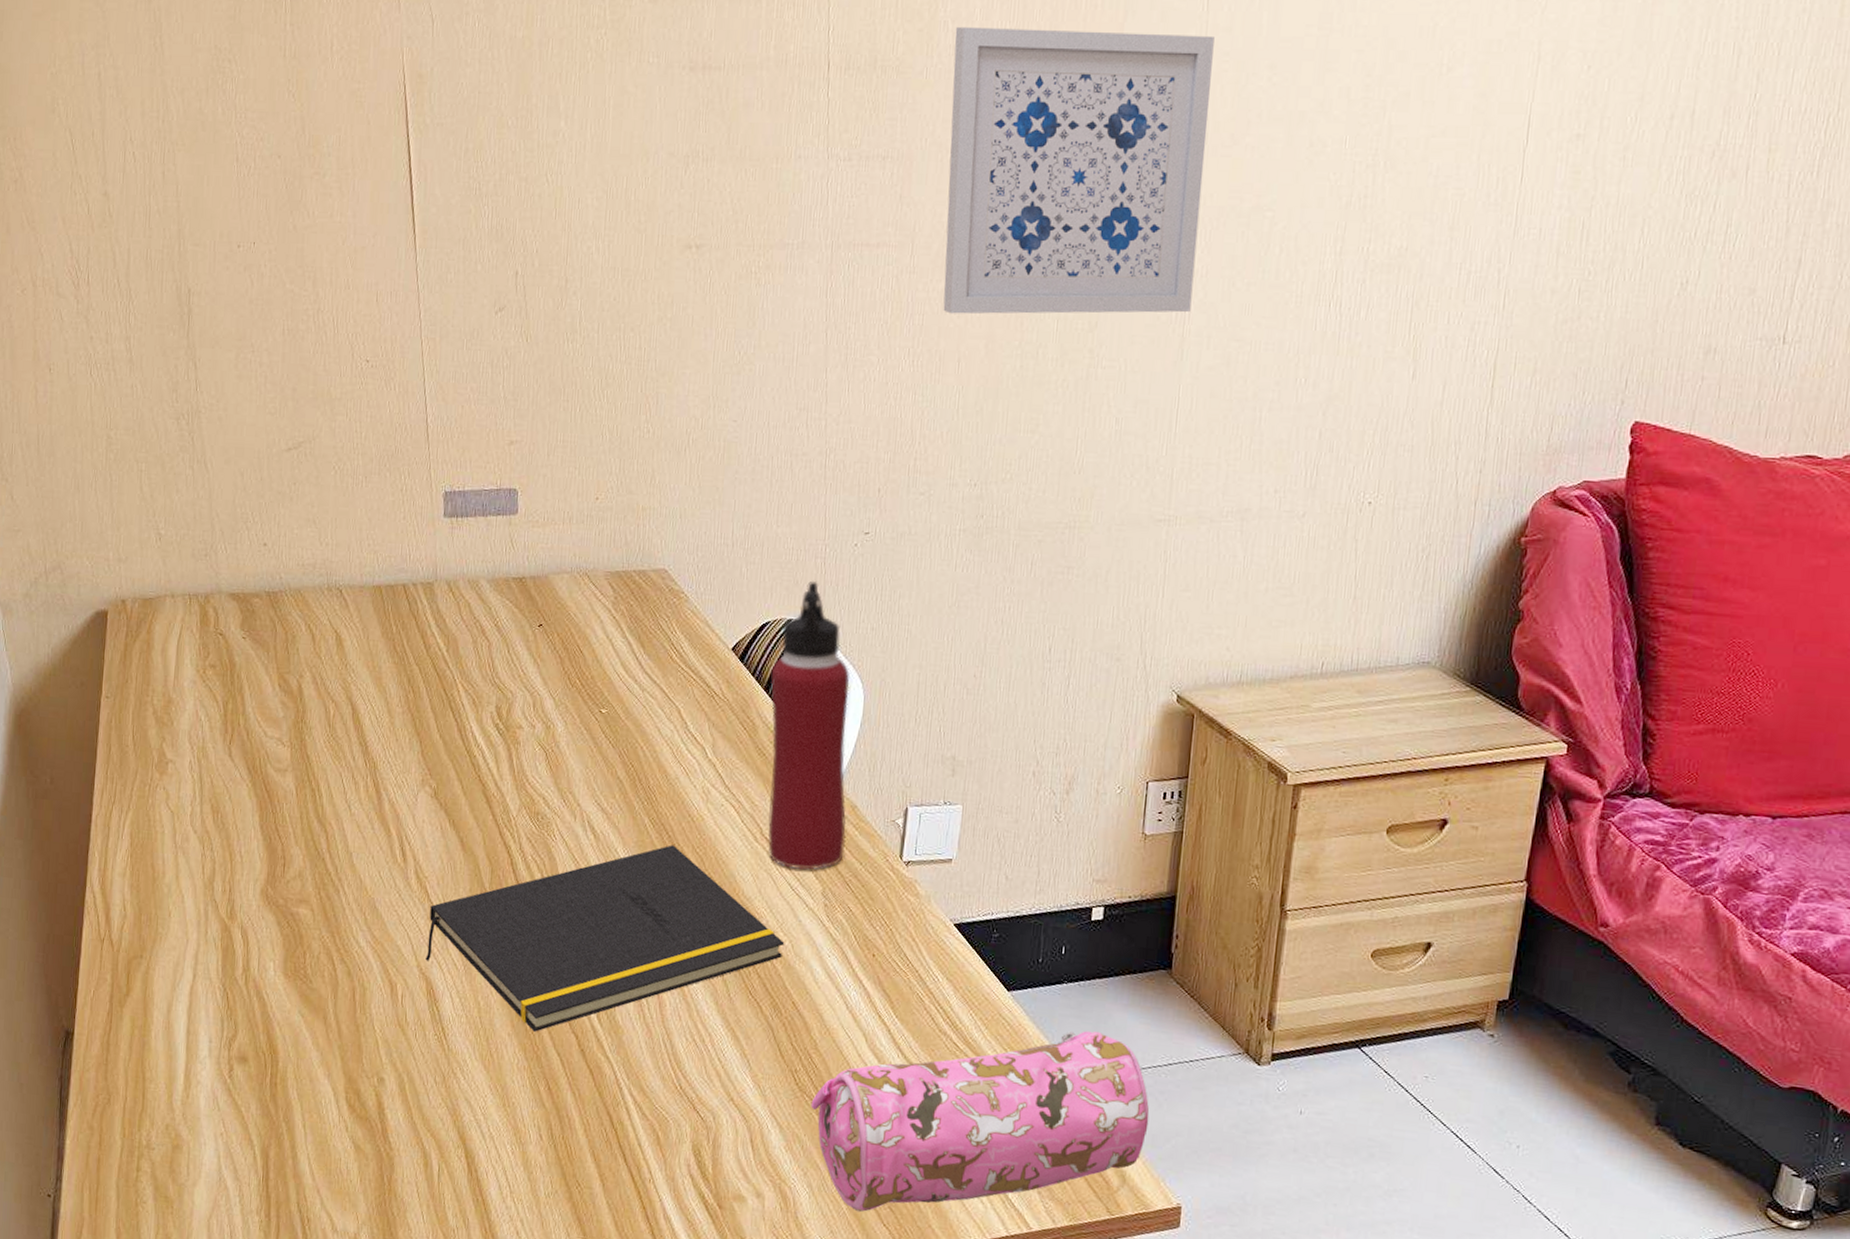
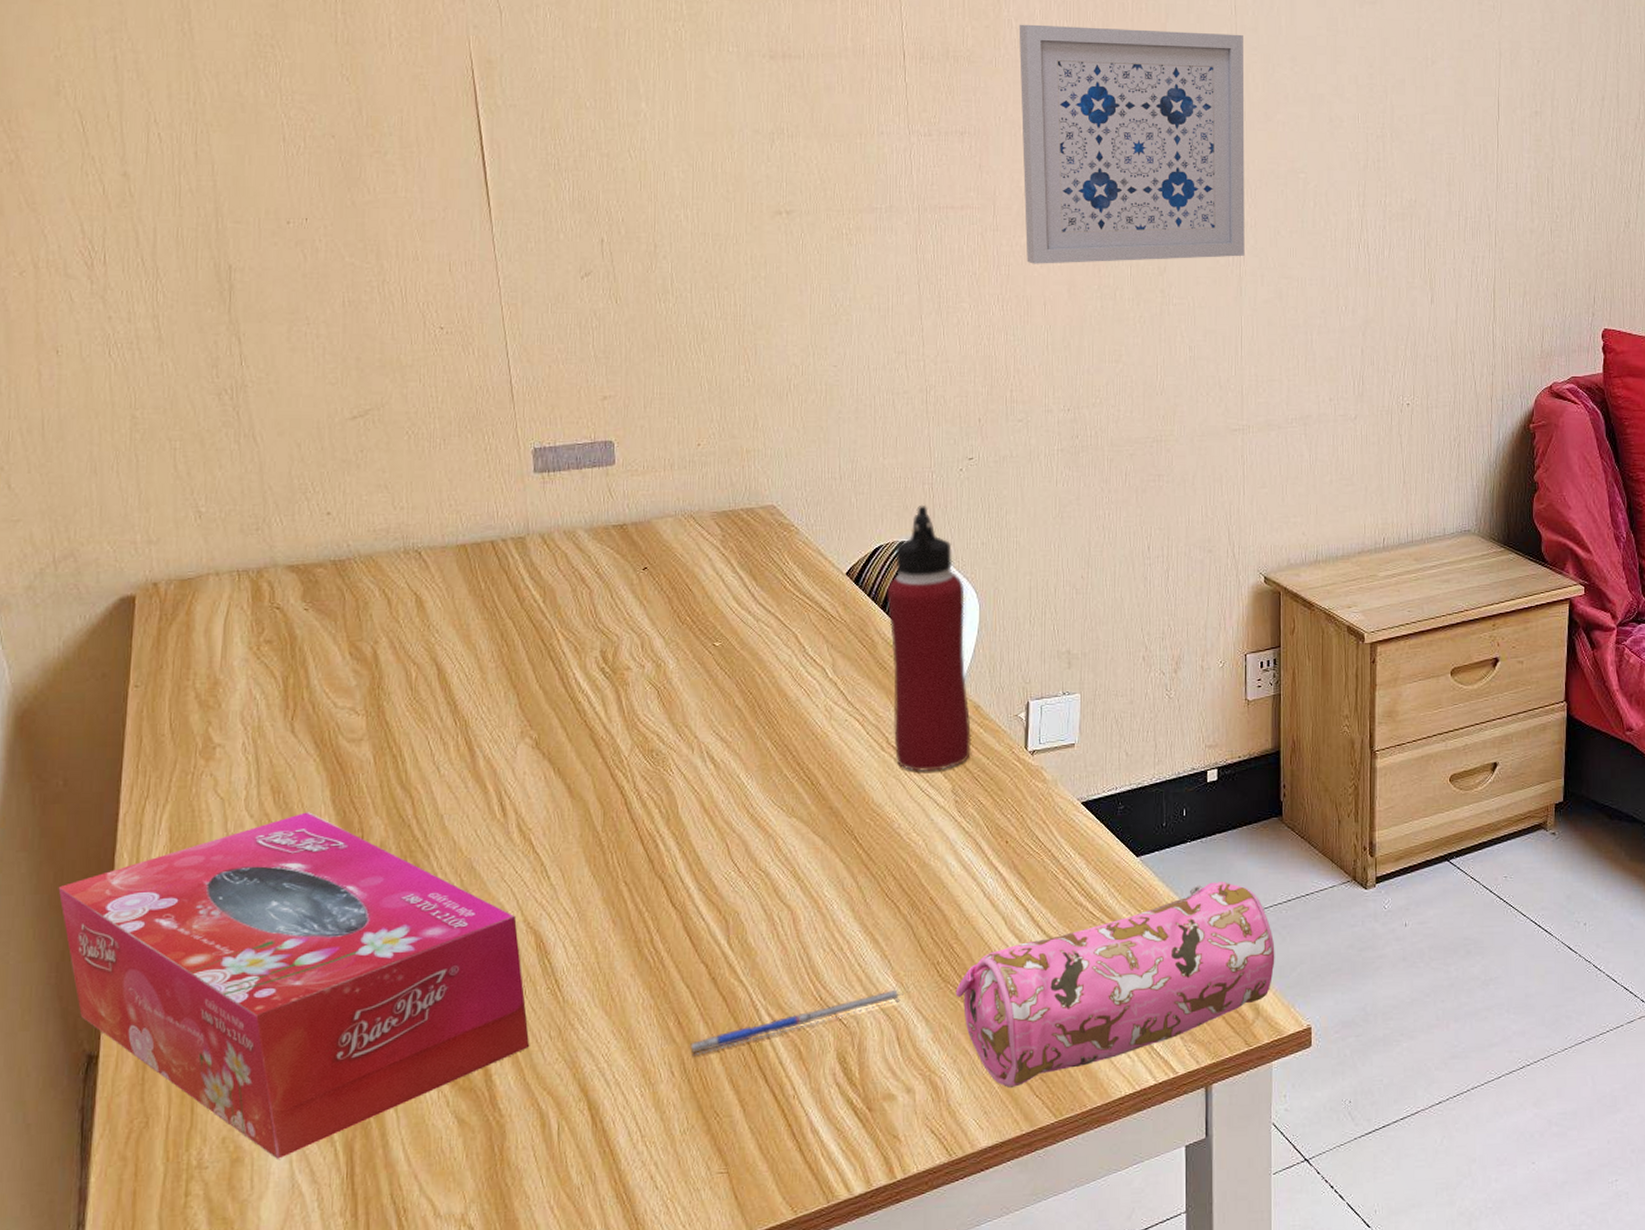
tissue box: none [45,834,418,1153] -> present [58,812,530,1159]
notepad: present [425,845,785,1032] -> none [533,764,918,968]
pen: none [558,1090,760,1123] -> present [690,990,903,1056]

